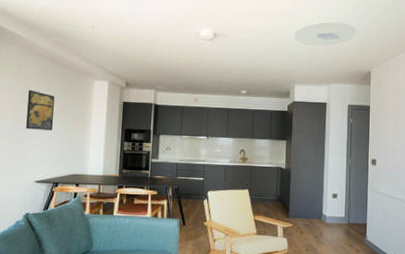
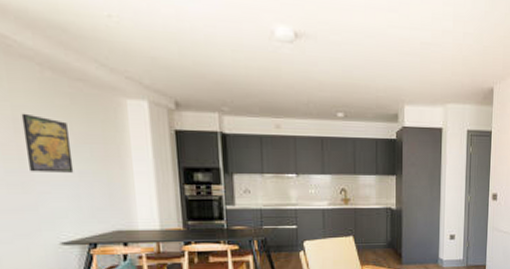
ceiling light: present [293,21,357,46] -> none [400,20,478,55]

